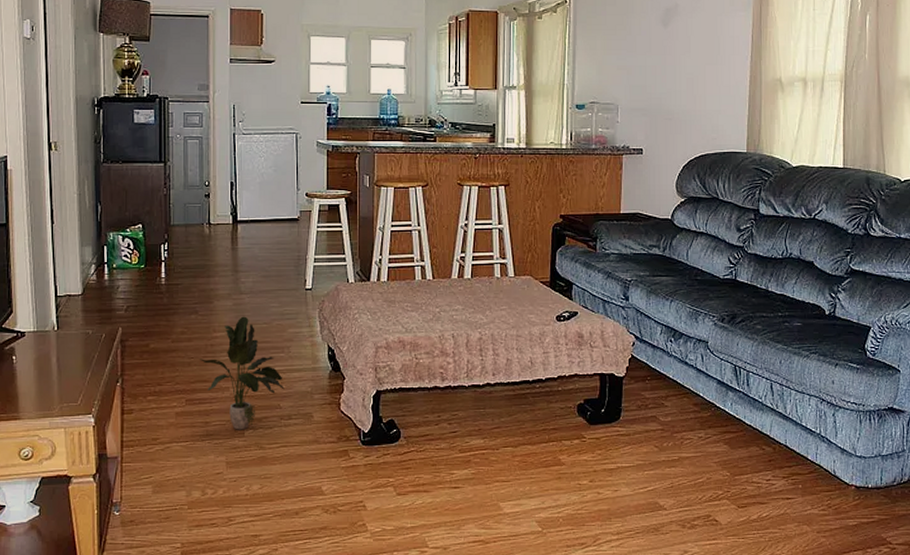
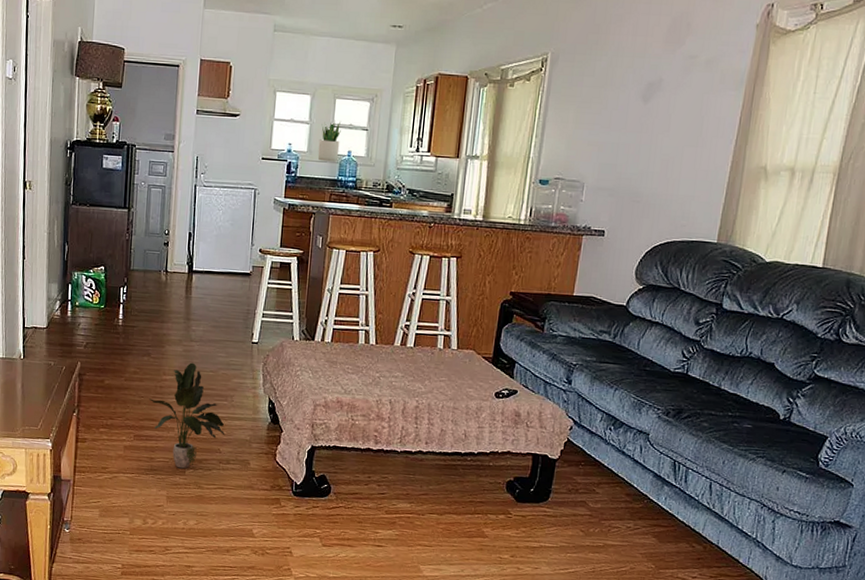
planter: none [357,60,379,101] -> present [318,120,341,162]

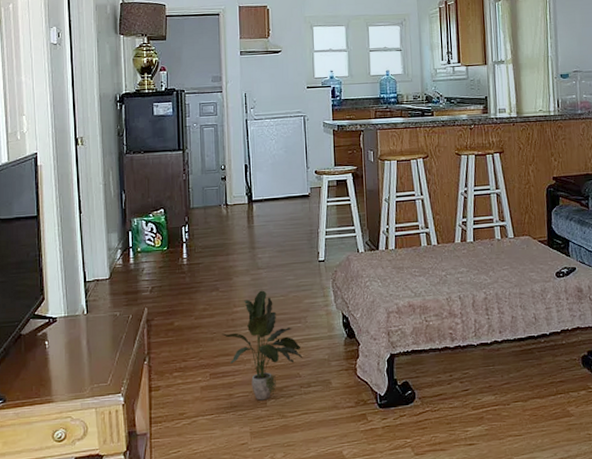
planter: present [318,120,341,162] -> none [358,45,378,83]

